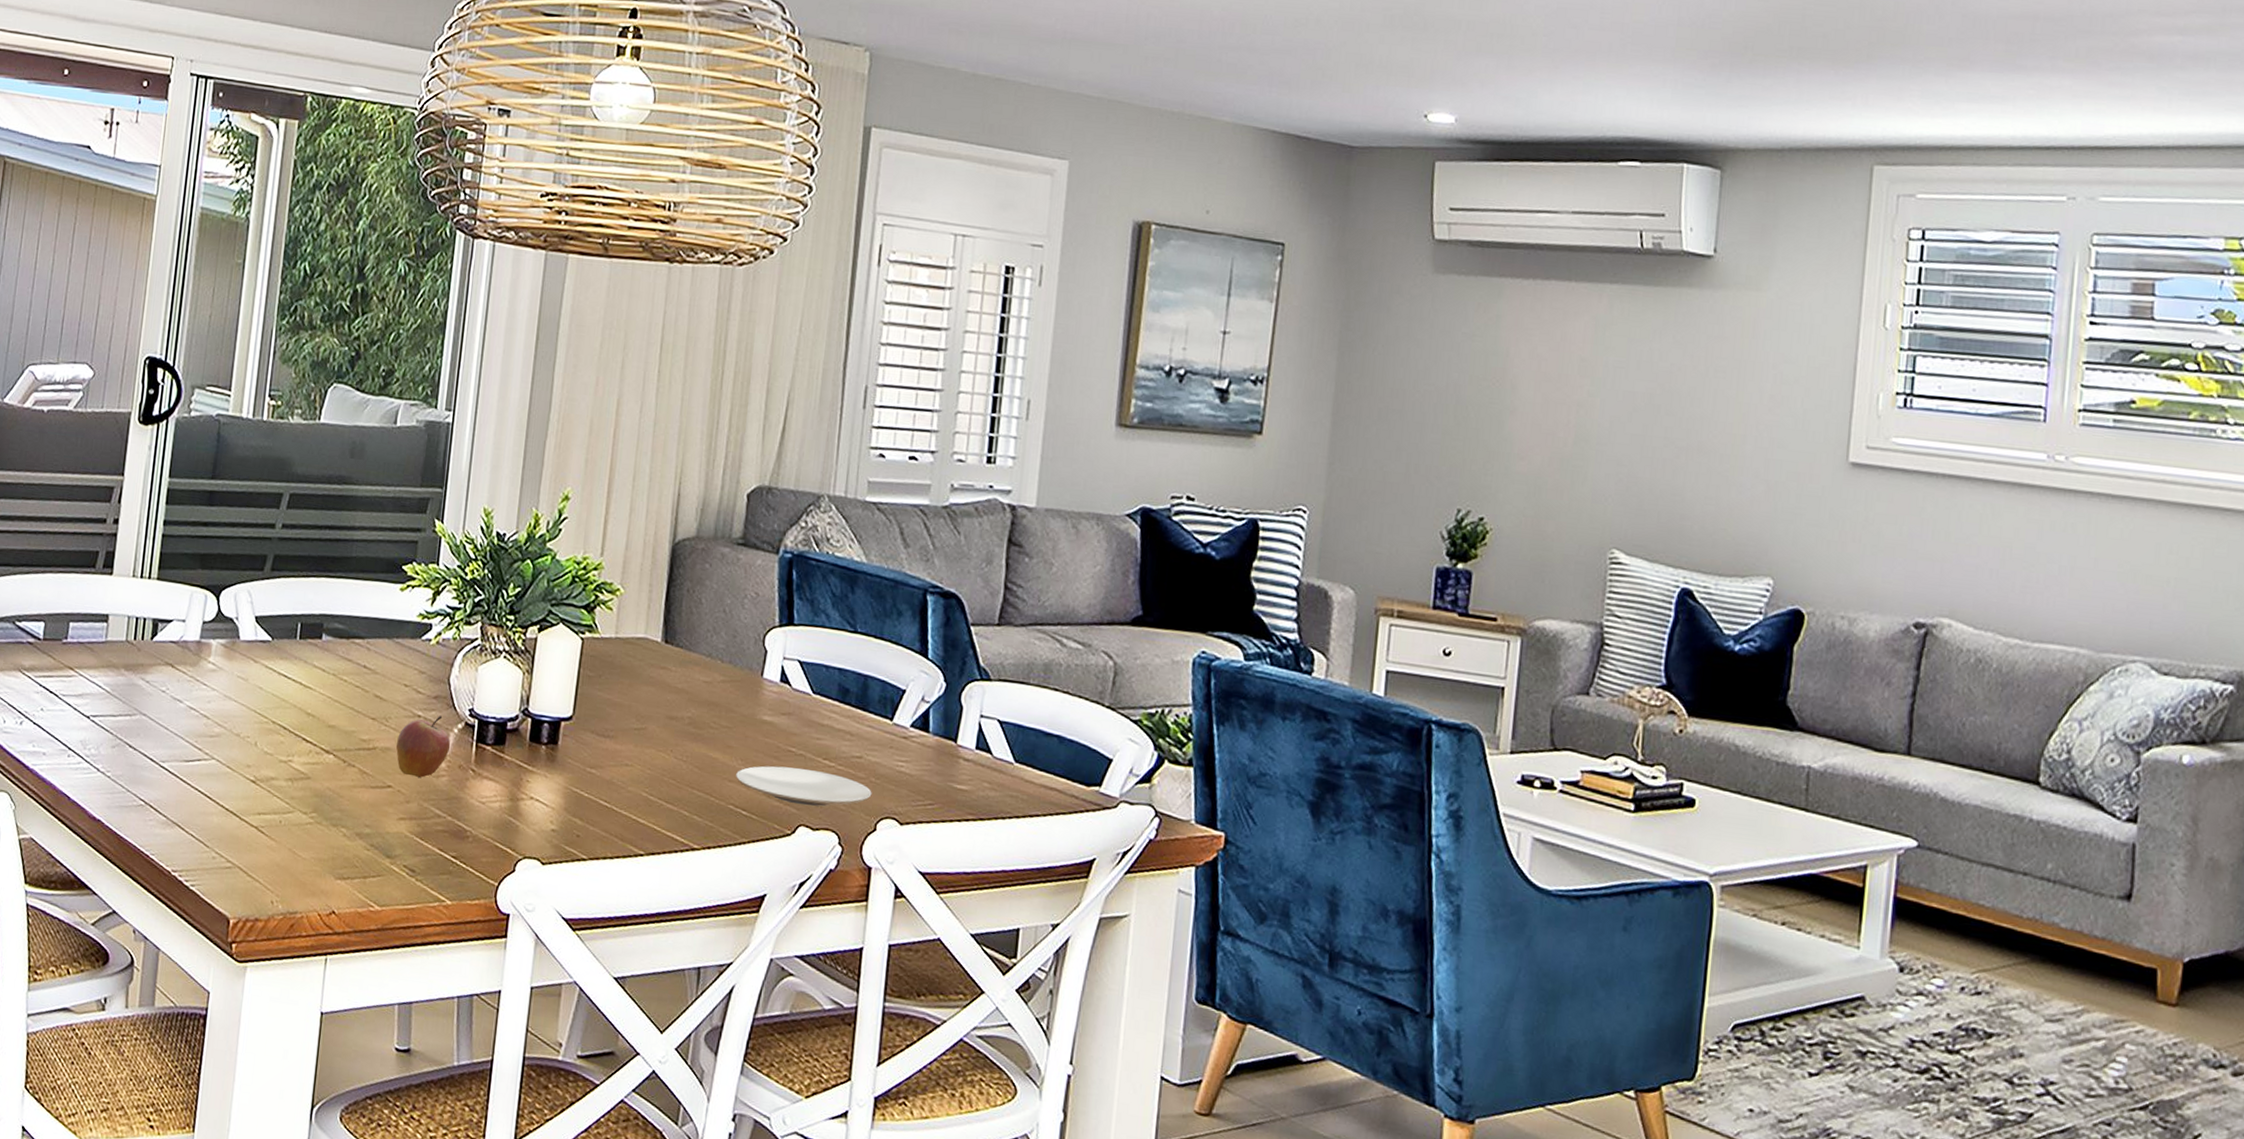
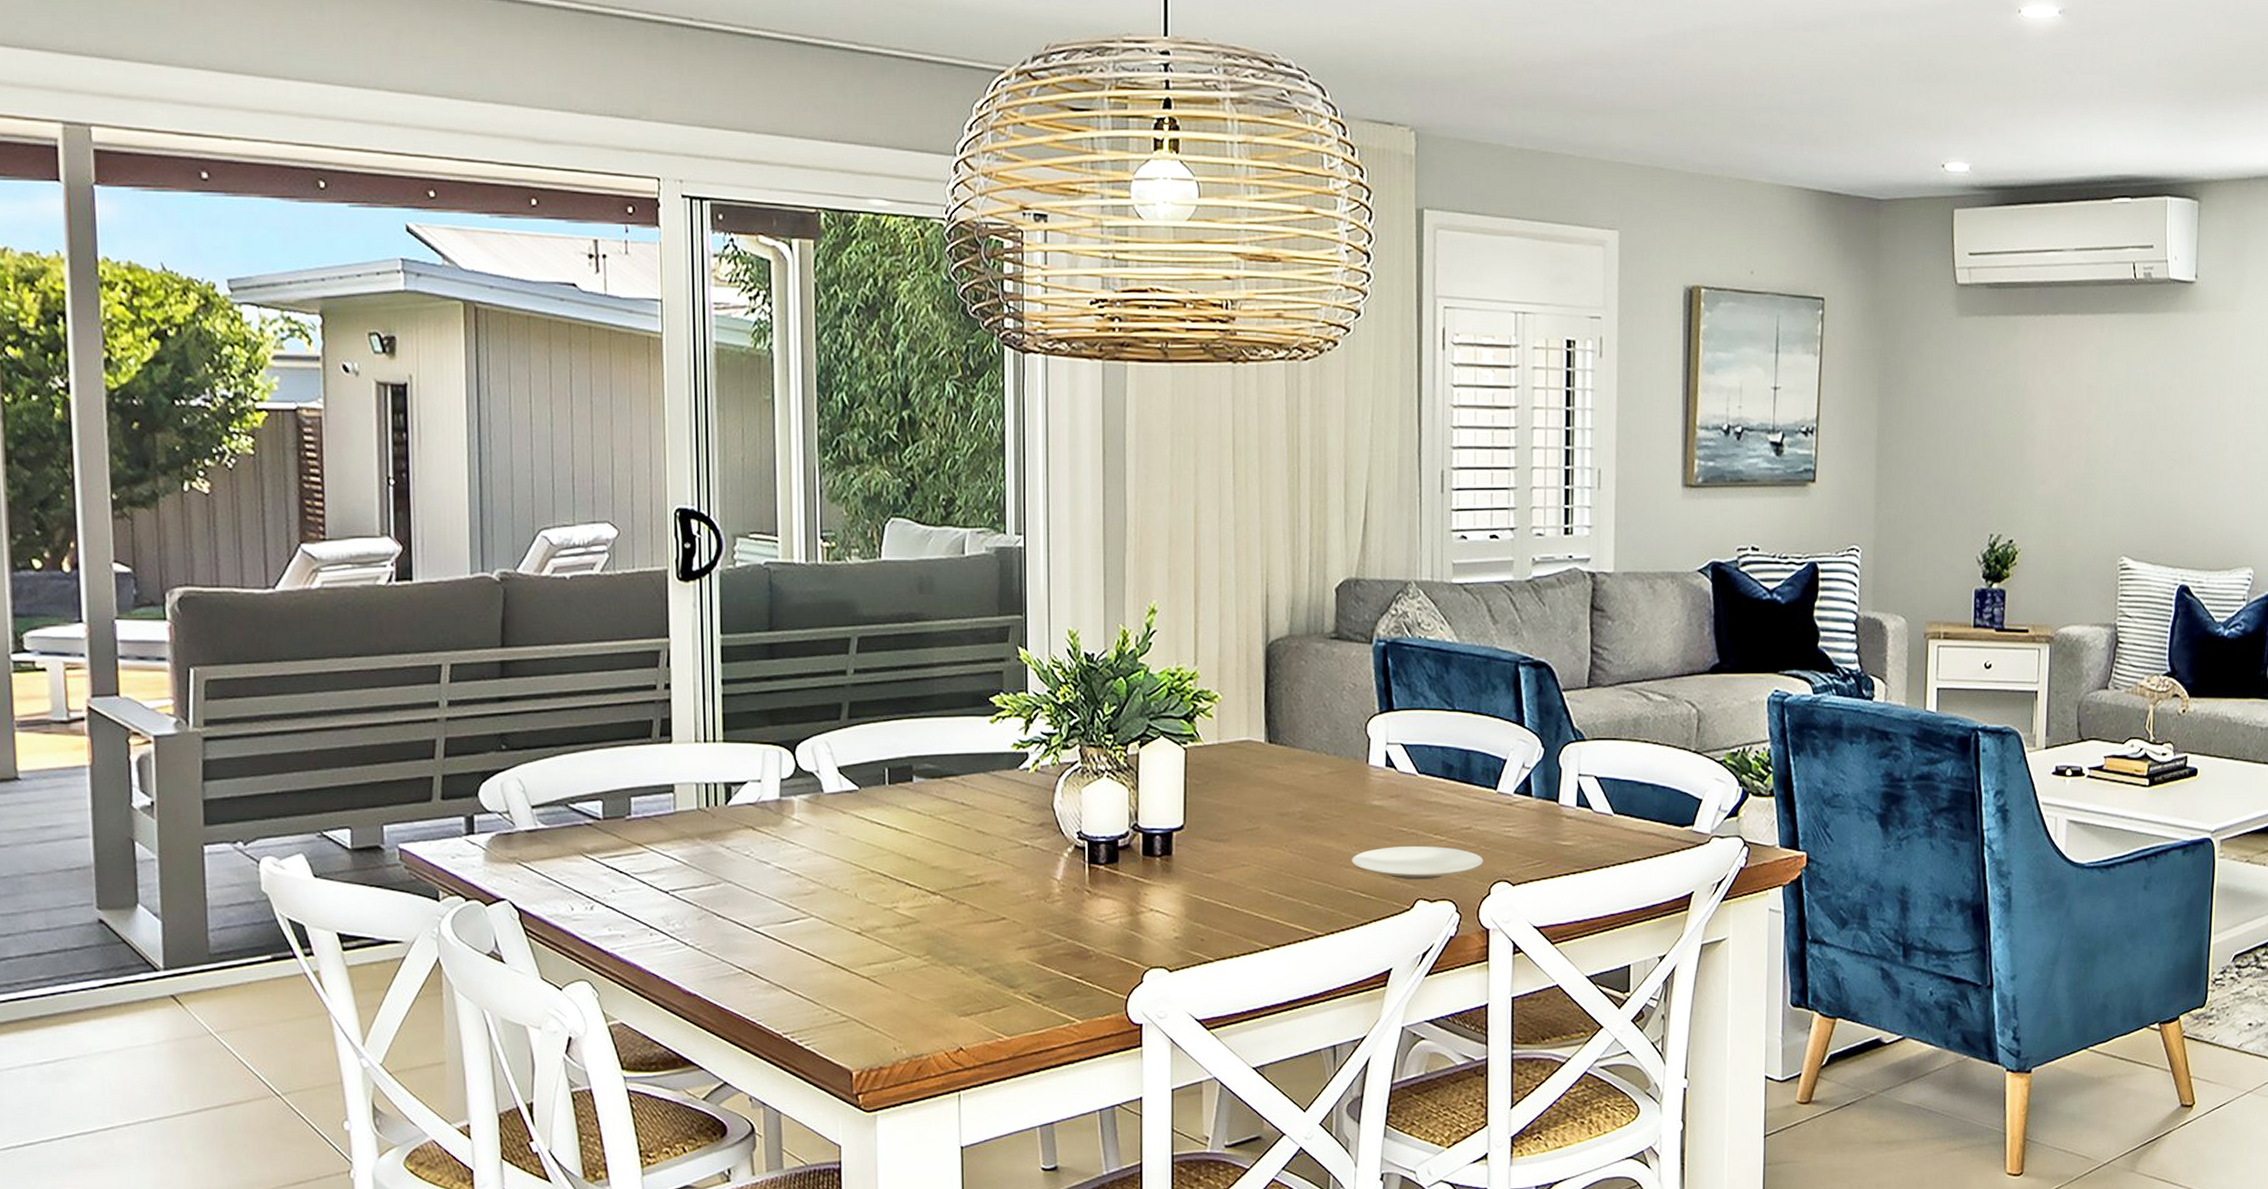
fruit: present [395,715,451,778] -> none [1005,841,1063,905]

